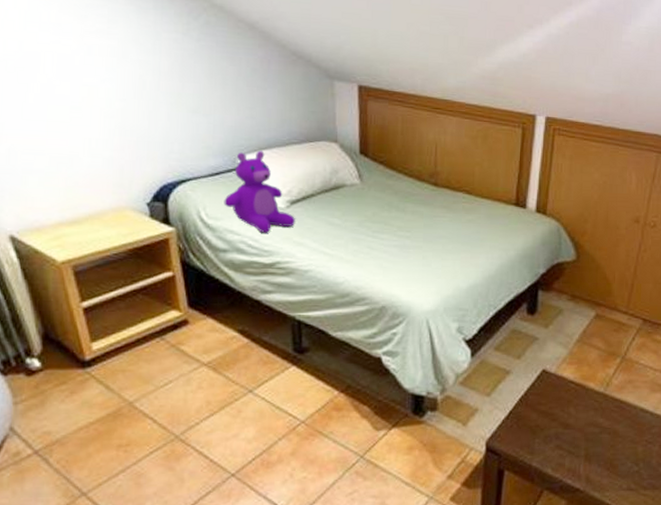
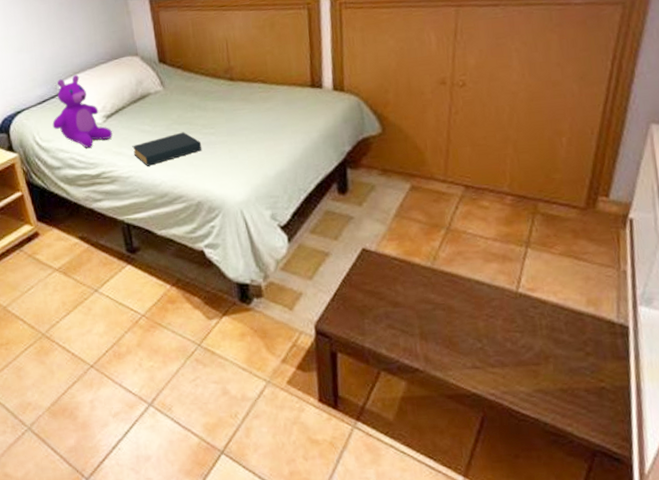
hardback book: none [316,231,395,262] -> present [132,132,202,166]

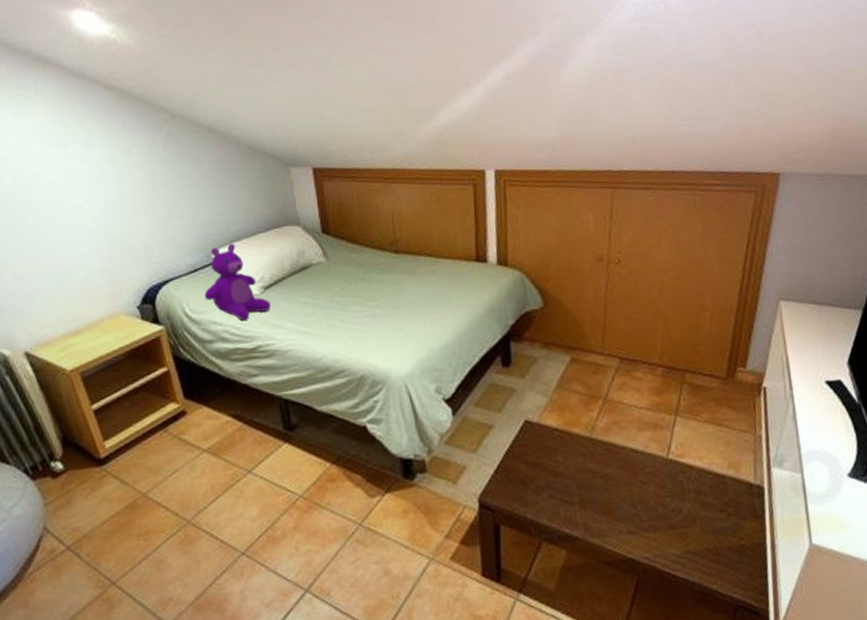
hardback book: present [132,132,202,166] -> none [292,304,366,340]

